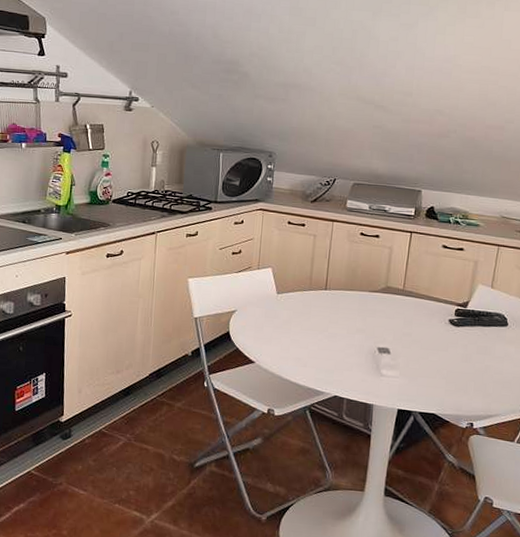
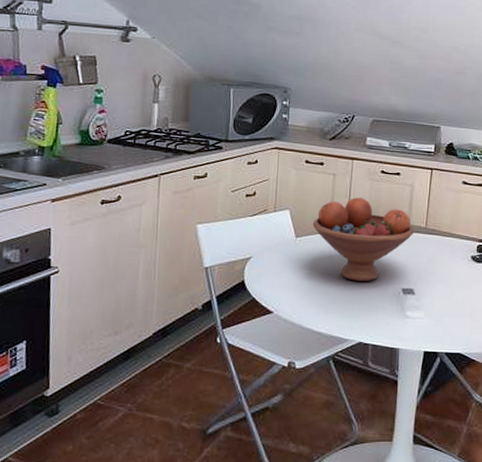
fruit bowl: none [293,258,392,339] -> present [312,197,415,281]

